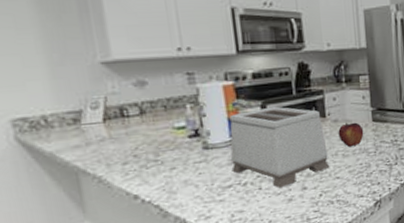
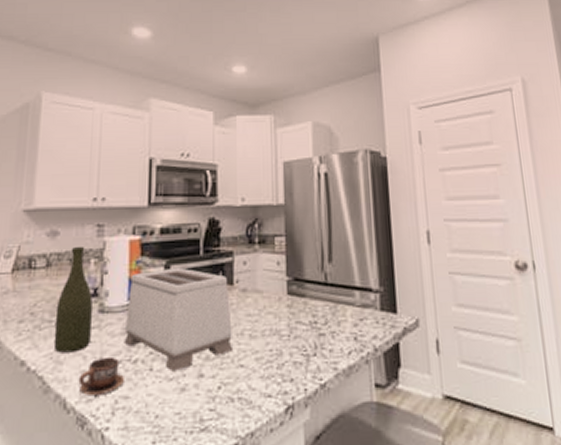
bottle: none [159,93,200,185] -> present [53,246,94,353]
cup: none [194,182,237,214] -> present [78,356,124,397]
fruit: present [338,122,364,147] -> none [246,292,277,326]

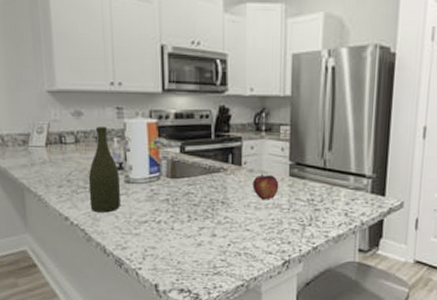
cup: present [78,356,124,397] -> none [113,217,151,246]
toaster: present [124,267,234,372] -> none [148,148,241,231]
fruit: none [246,292,277,326] -> present [253,173,279,200]

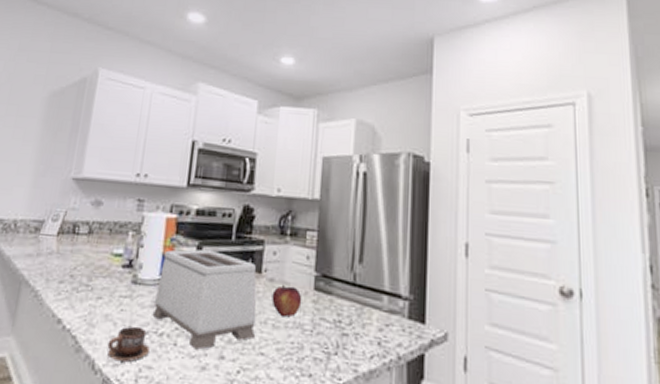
bottle: present [88,126,121,213] -> none [88,217,128,318]
cup: none [113,217,151,246] -> present [107,326,150,363]
toaster: none [148,148,241,231] -> present [152,249,257,350]

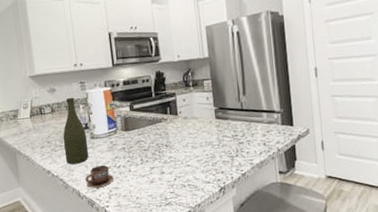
bottle: none [88,217,128,318] -> present [63,97,89,165]
toaster: present [152,249,257,350] -> none [108,106,182,171]
fruit: present [271,284,302,317] -> none [187,119,209,140]

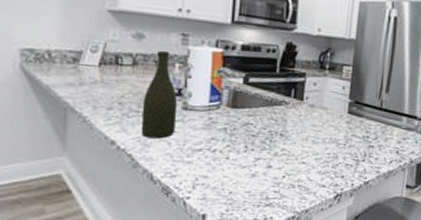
cup: present [85,165,114,189] -> none [163,145,204,174]

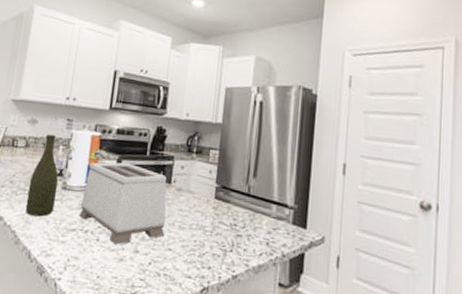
toaster: none [204,80,299,162] -> present [79,162,167,245]

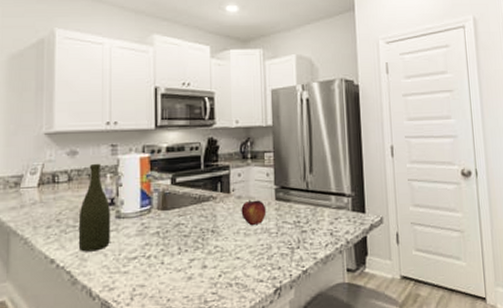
toaster: present [79,162,167,245] -> none [138,179,231,264]
fruit: none [179,193,205,220] -> present [241,199,267,226]

